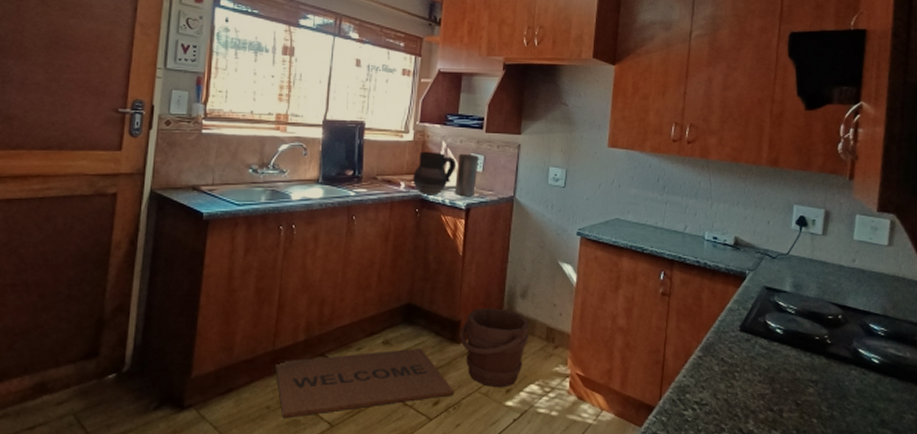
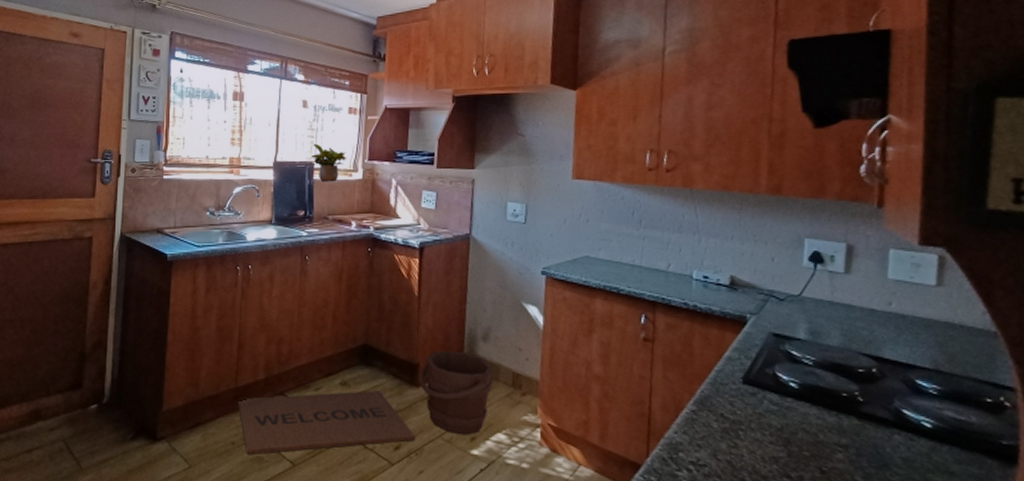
potted plant: none [362,103,399,143] -> present [310,143,347,183]
ceramic jug: present [413,151,456,196] -> none [364,190,407,235]
canister: present [454,153,479,197] -> none [406,190,431,236]

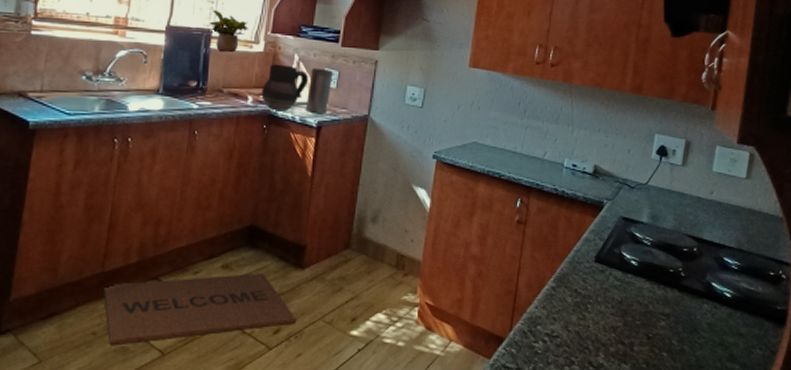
ceramic jug: none [364,190,407,235] -> present [261,64,308,112]
canister: none [406,190,431,236] -> present [305,67,333,115]
bucket: present [418,351,494,436] -> none [304,232,380,317]

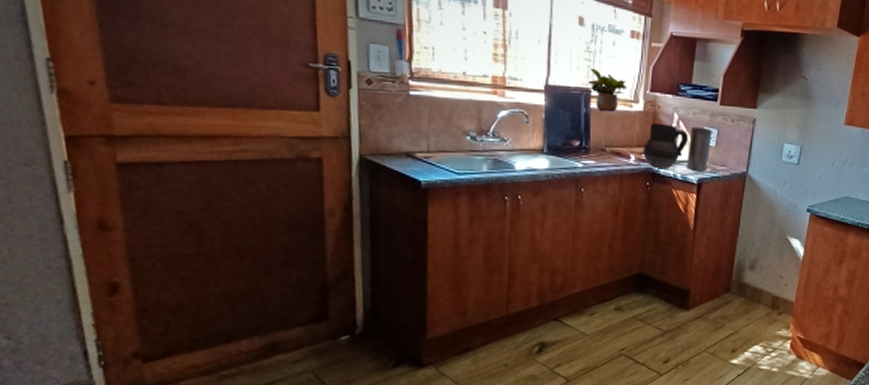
doormat: present [104,273,296,346] -> none [510,314,683,375]

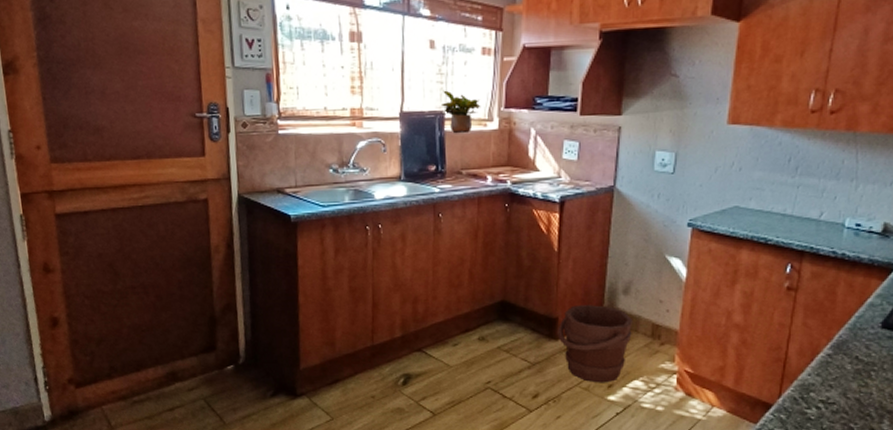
ceramic jug: present [643,123,688,170] -> none [500,140,547,189]
canister: present [686,126,712,172] -> none [546,140,573,189]
bucket: none [689,279,757,349] -> present [557,305,634,383]

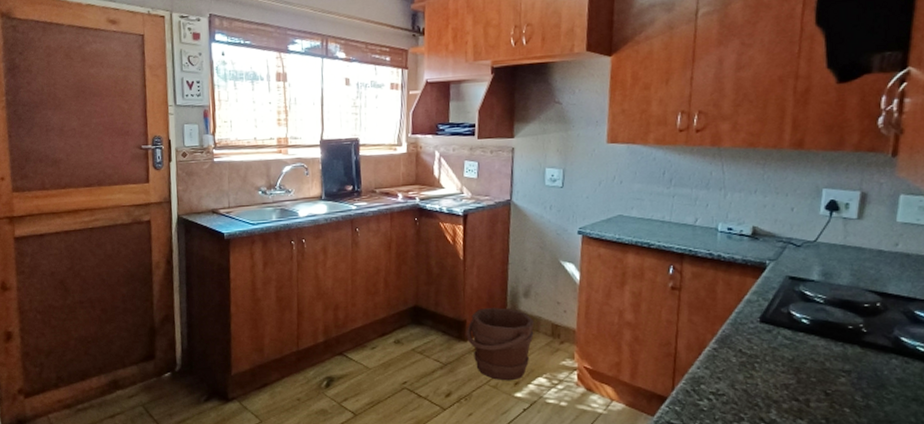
potted plant: present [440,90,481,134] -> none [355,120,391,158]

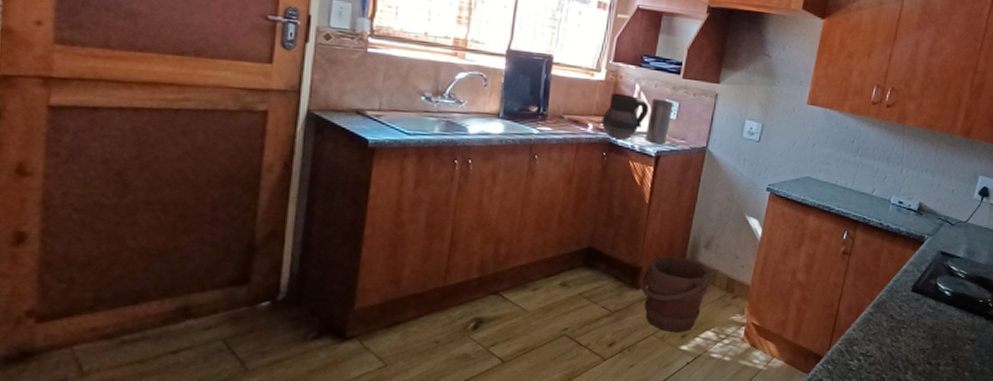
ceramic jug: none [409,162,450,205] -> present [601,93,649,140]
canister: none [450,161,473,204] -> present [644,98,673,145]

